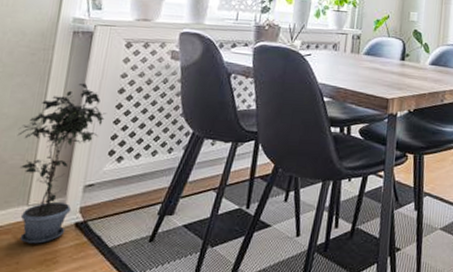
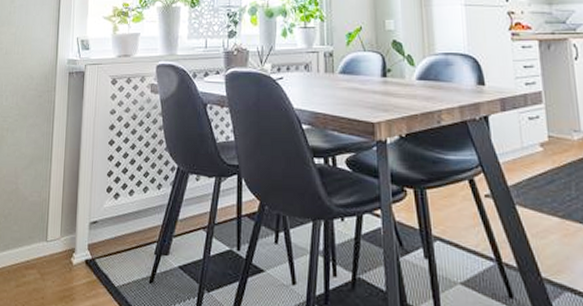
potted plant: present [17,83,107,244] -> none [34,121,102,280]

